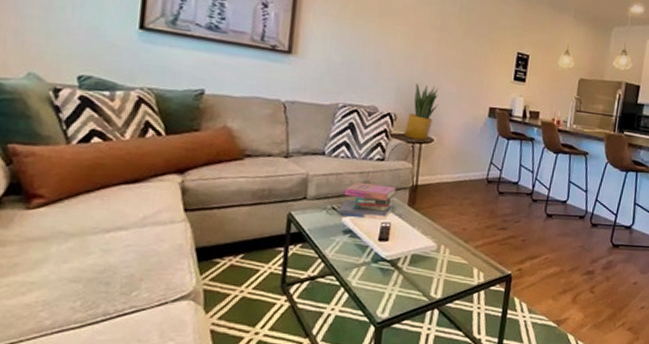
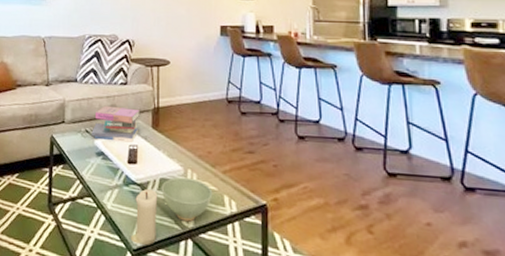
candle: none [375,265,409,318] -> present [130,189,158,246]
planter: present [403,83,439,141] -> none [142,10,171,64]
bowl: none [412,252,464,293] -> present [161,177,213,222]

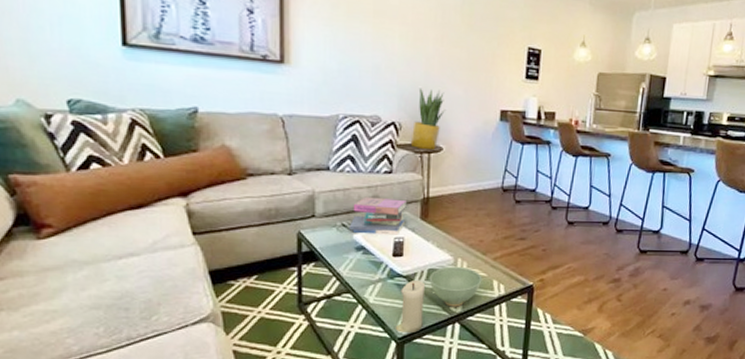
planter: none [142,10,171,64] -> present [410,88,445,151]

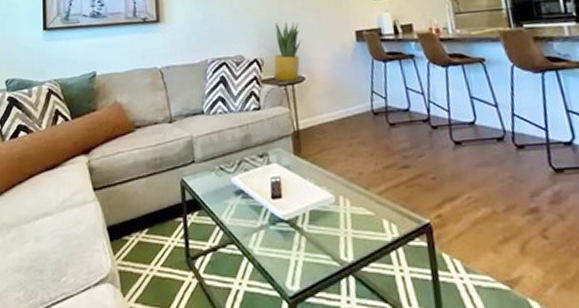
books: present [349,196,407,235] -> none [226,135,279,177]
candle: present [395,281,426,333] -> none [284,225,314,290]
bowl: present [429,266,482,307] -> none [312,205,371,256]

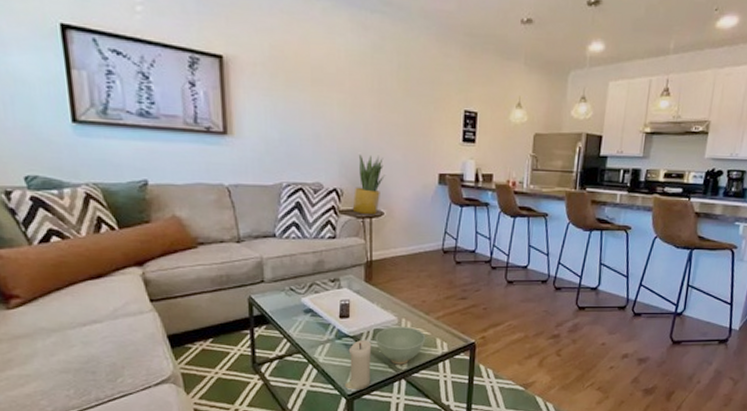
candle: none [284,225,314,290] -> present [344,340,372,390]
bowl: none [312,205,371,256] -> present [375,326,426,365]

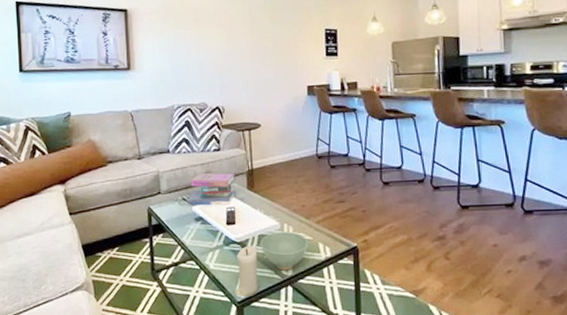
books: none [297,261,351,298] -> present [188,172,235,206]
planter: present [352,154,385,215] -> none [233,74,260,128]

